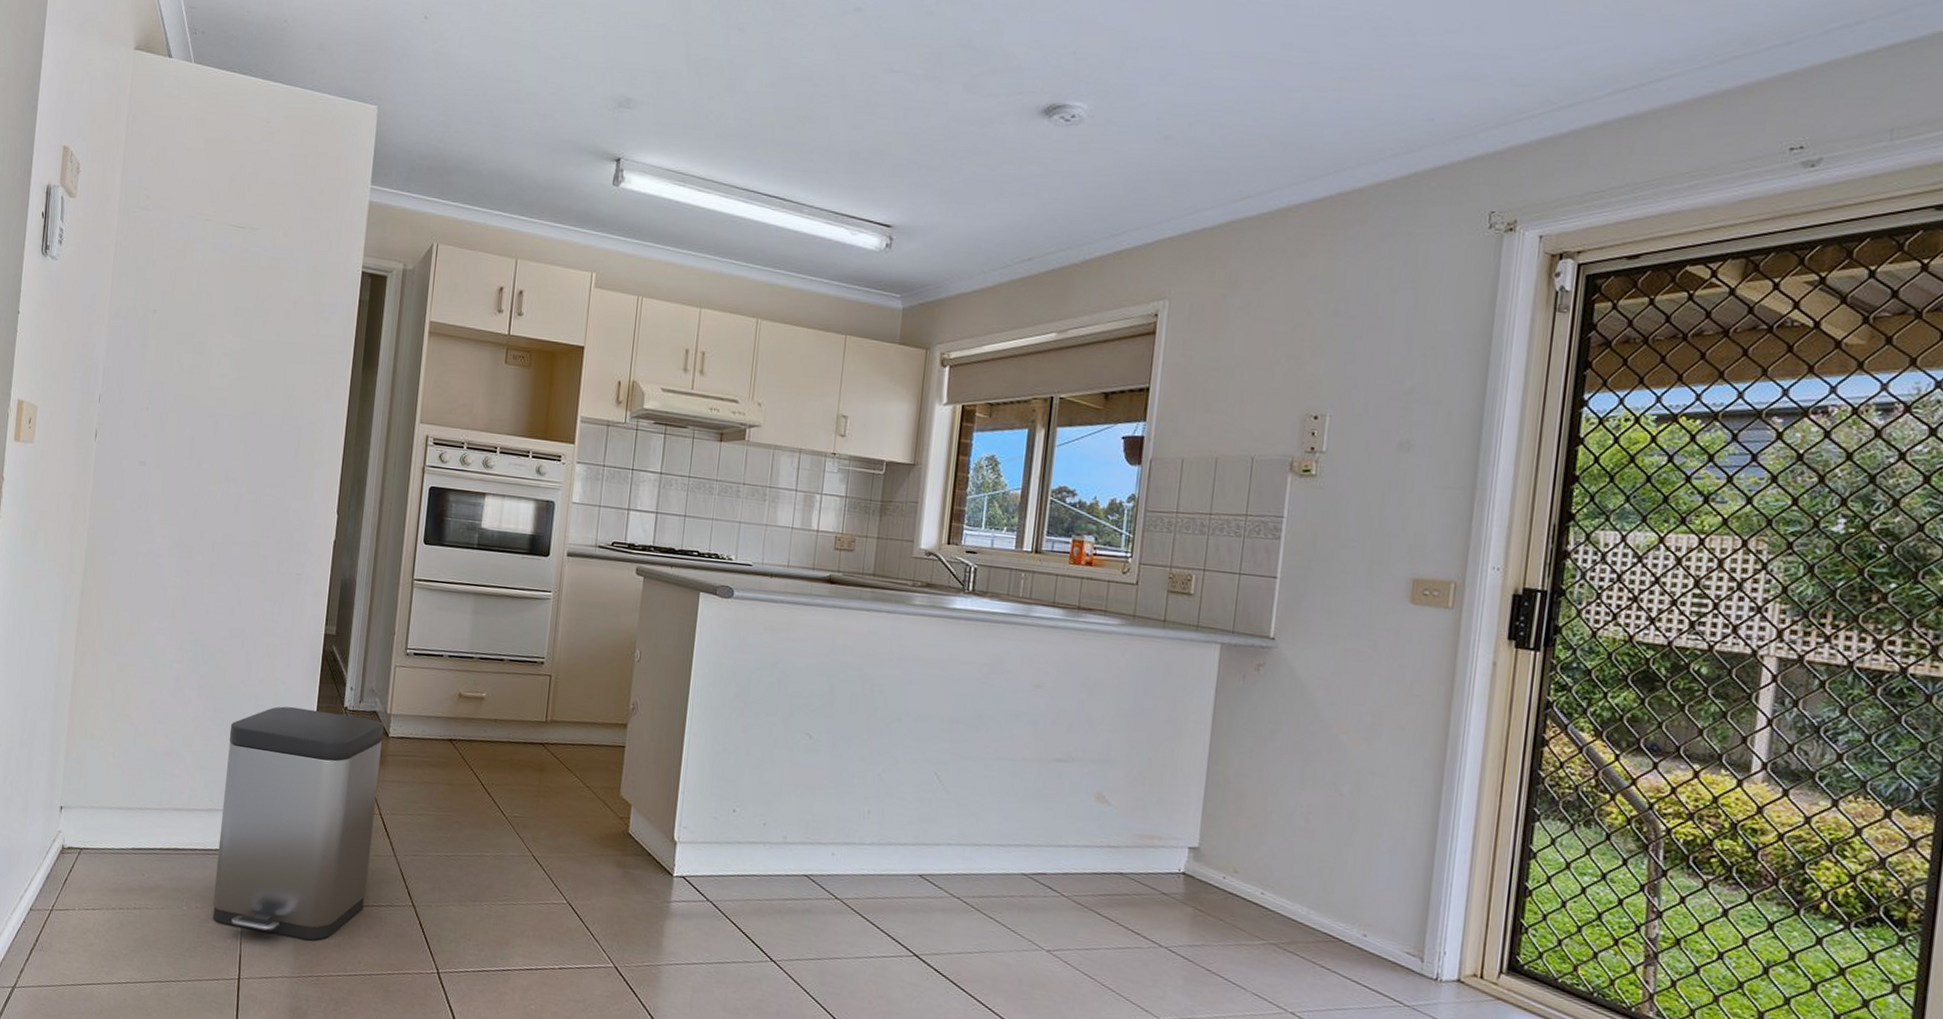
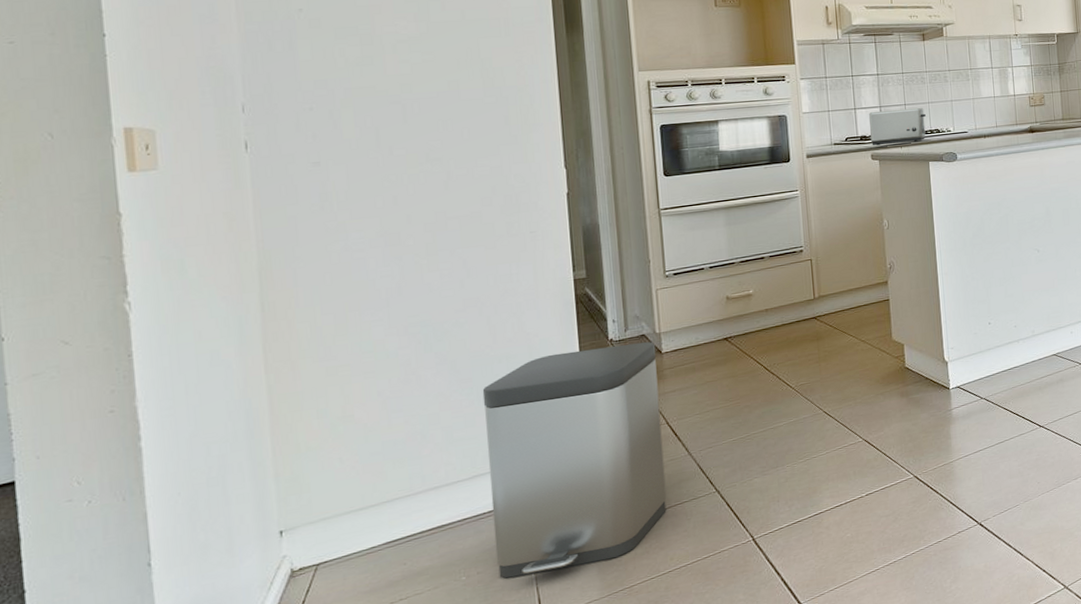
toaster: none [638,517,707,565] -> present [869,107,926,146]

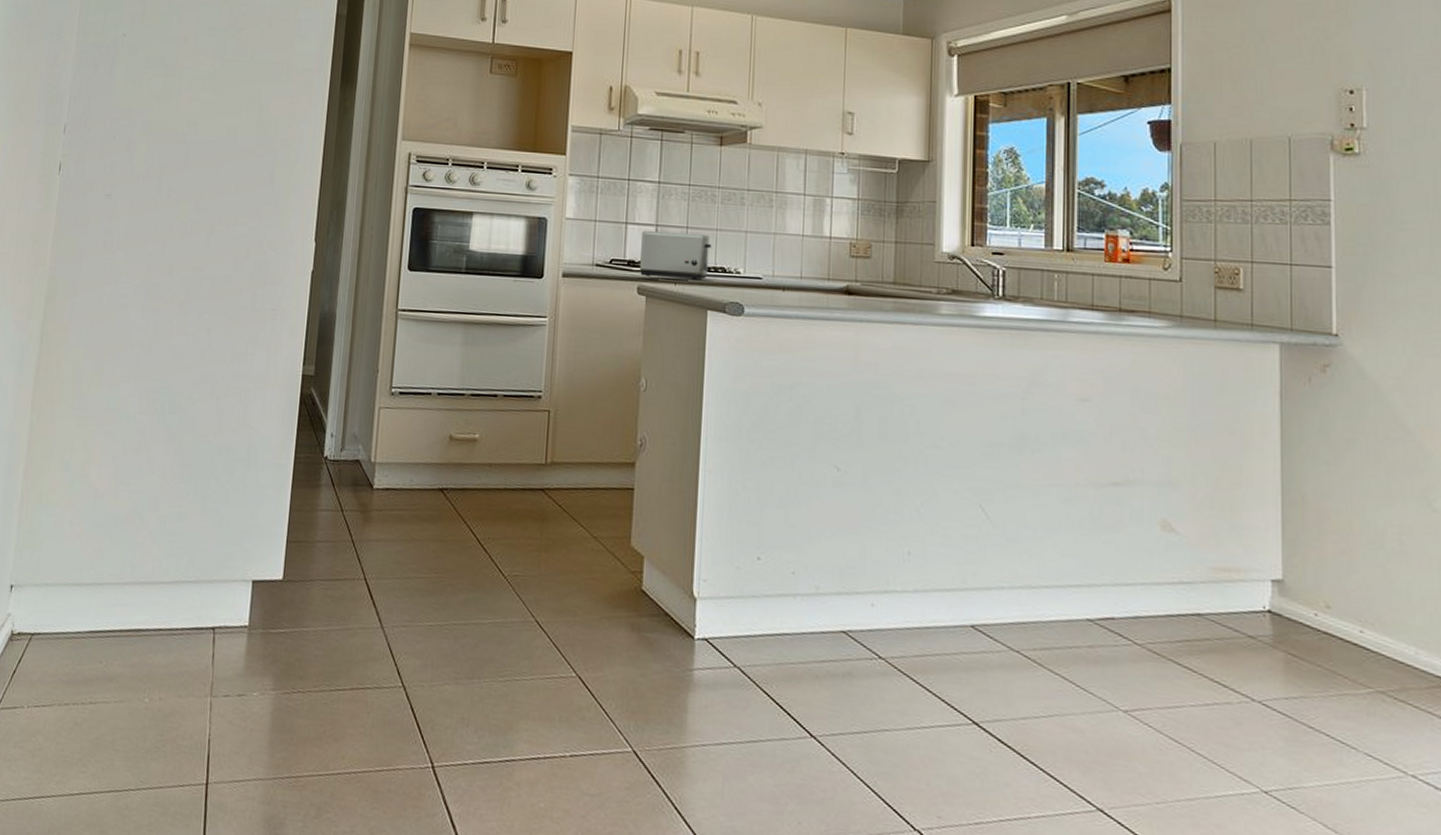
pedal bin: present [482,341,667,579] -> none [178,458,369,734]

